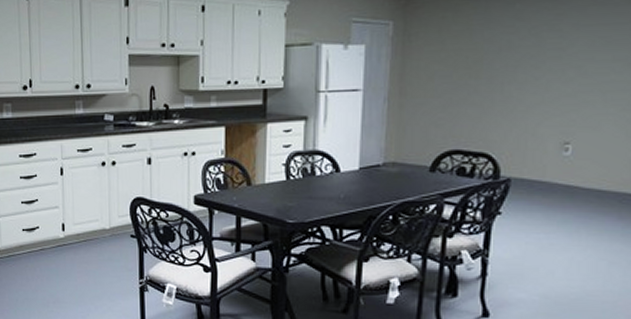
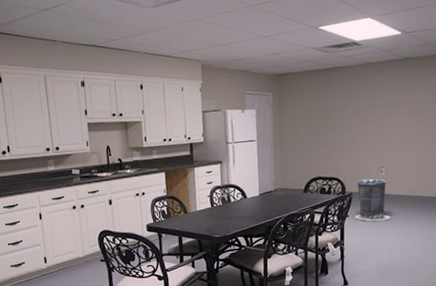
trash can: none [510,159,575,228] -> present [354,178,391,222]

